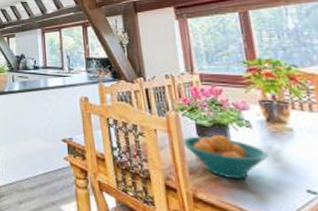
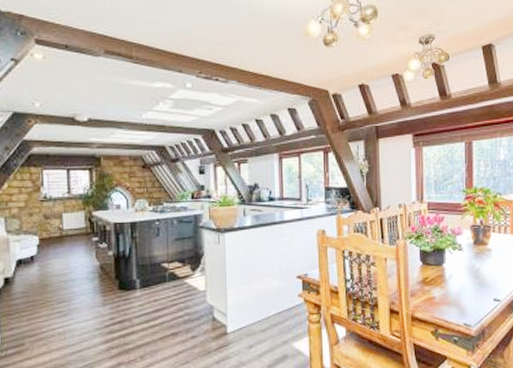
fruit bowl: present [182,134,269,179] -> none [407,258,472,296]

